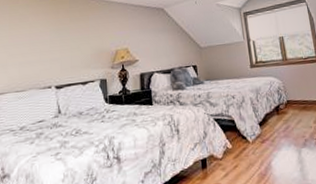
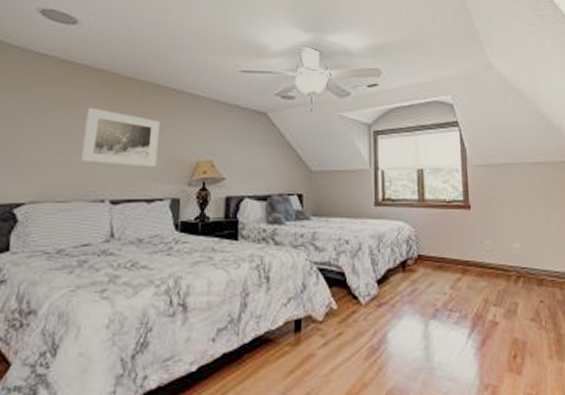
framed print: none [32,19,87,60] -> present [82,107,160,168]

